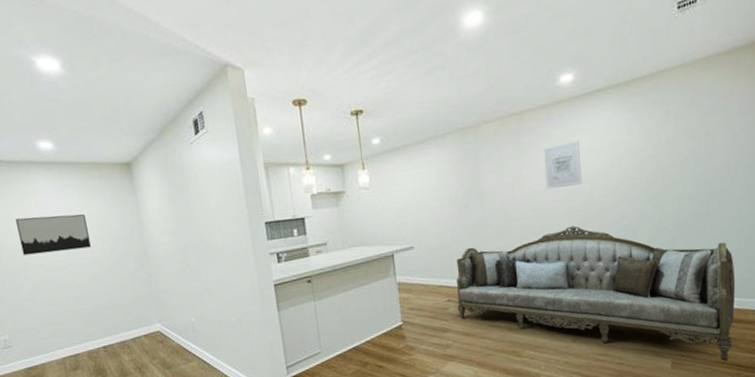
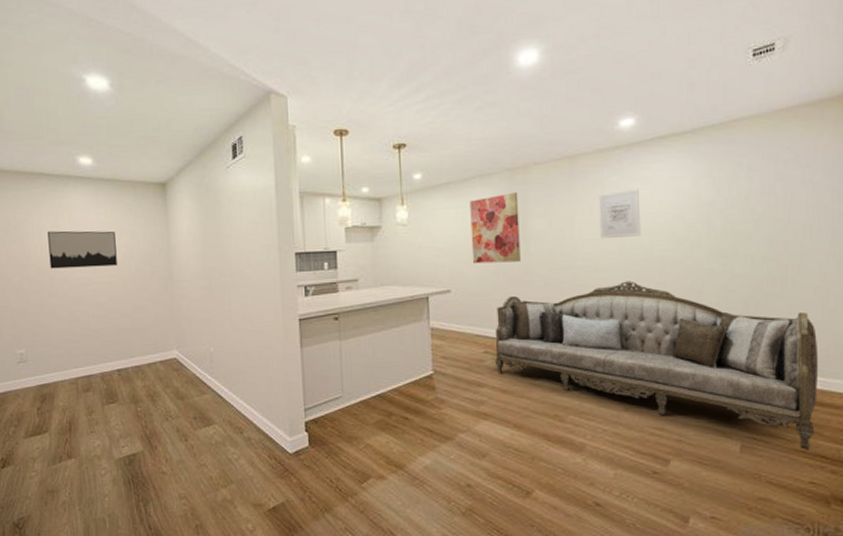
wall art: none [426,150,476,221] -> present [470,191,521,264]

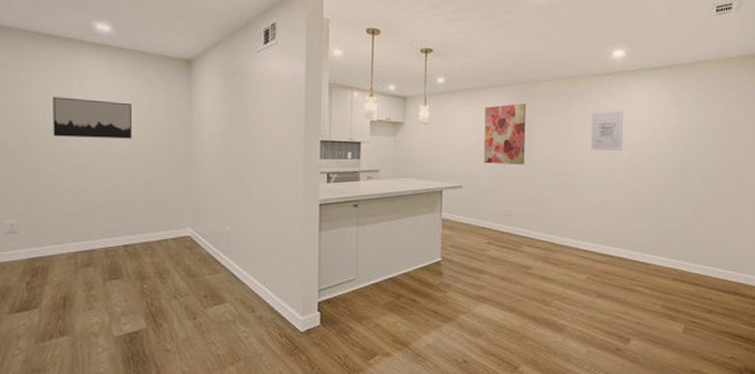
sofa: present [494,281,819,450] -> none [495,187,744,332]

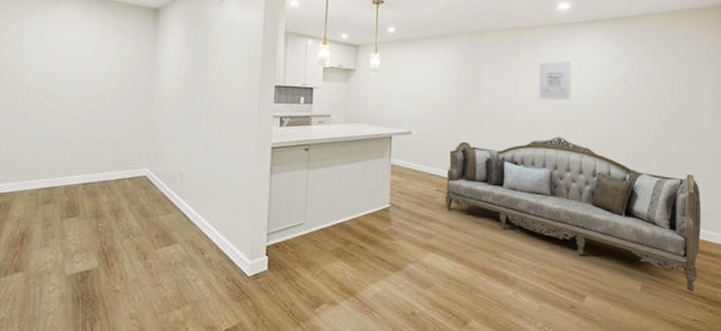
wall art: present [53,97,132,139] -> none [27,41,101,81]
wall art: present [483,103,527,165] -> none [432,52,475,112]
sofa: none [495,187,744,332] -> present [444,137,702,291]

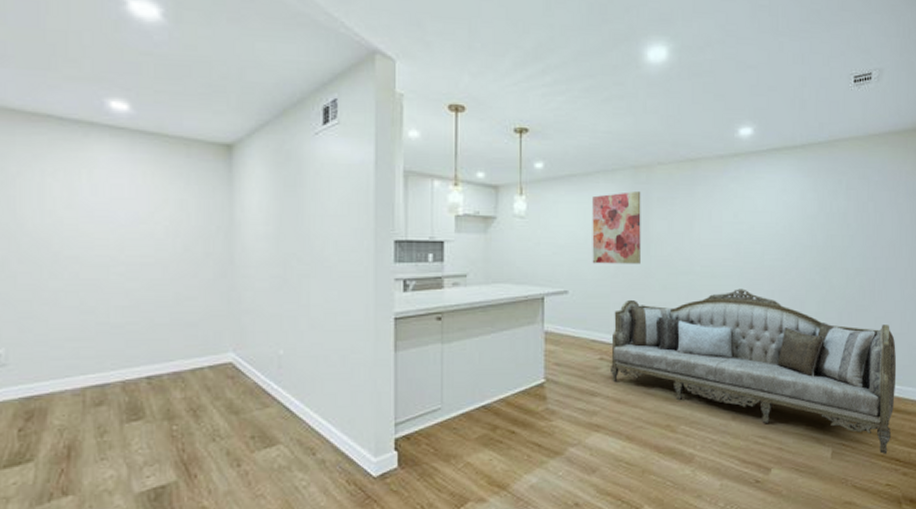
wall art: none [432,52,475,112] -> present [592,190,641,264]
wall art: present [538,60,571,100] -> none [717,197,755,246]

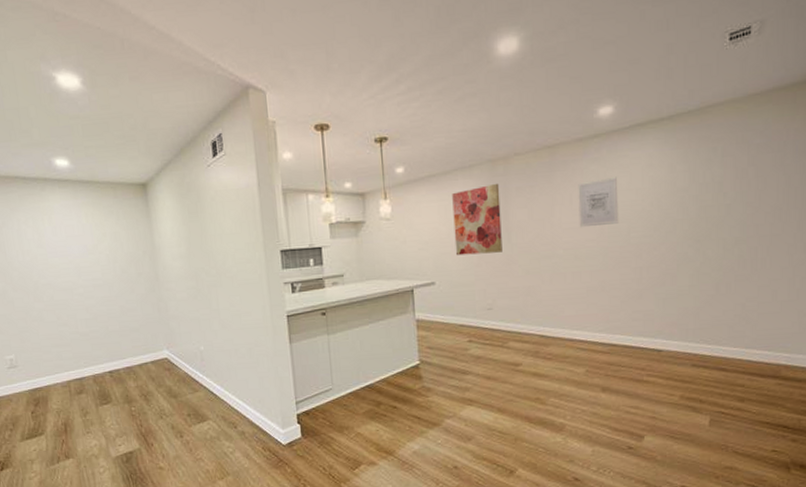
sofa: present [609,288,897,454] -> none [478,267,784,421]
wall art: none [717,197,755,246] -> present [578,177,619,228]

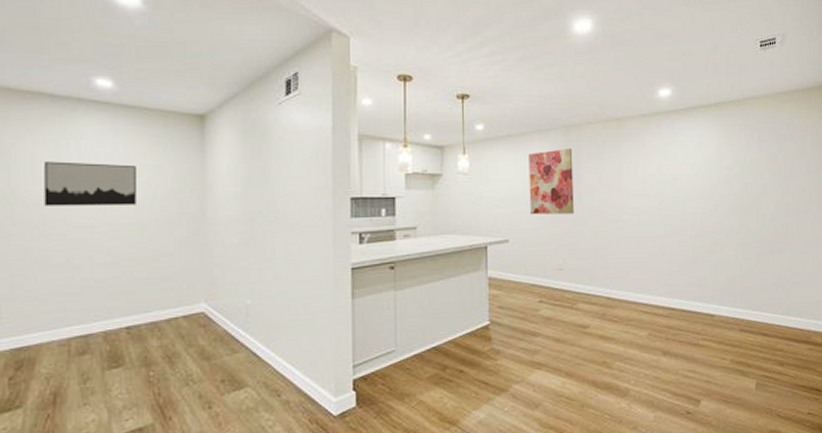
wall art: none [28,234,102,274] -> present [44,161,136,206]
wall art: present [578,177,619,228] -> none [642,152,676,196]

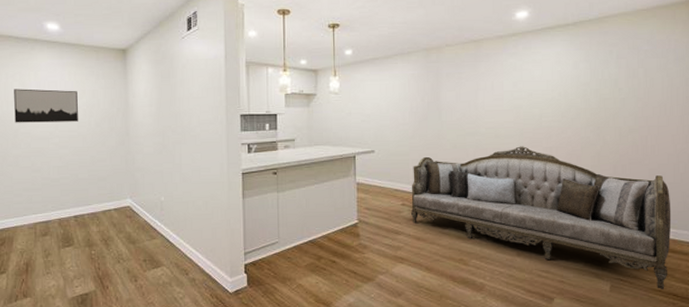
wall art: present [529,147,574,215] -> none [392,68,434,128]
sofa: none [548,234,813,385] -> present [410,146,672,289]

